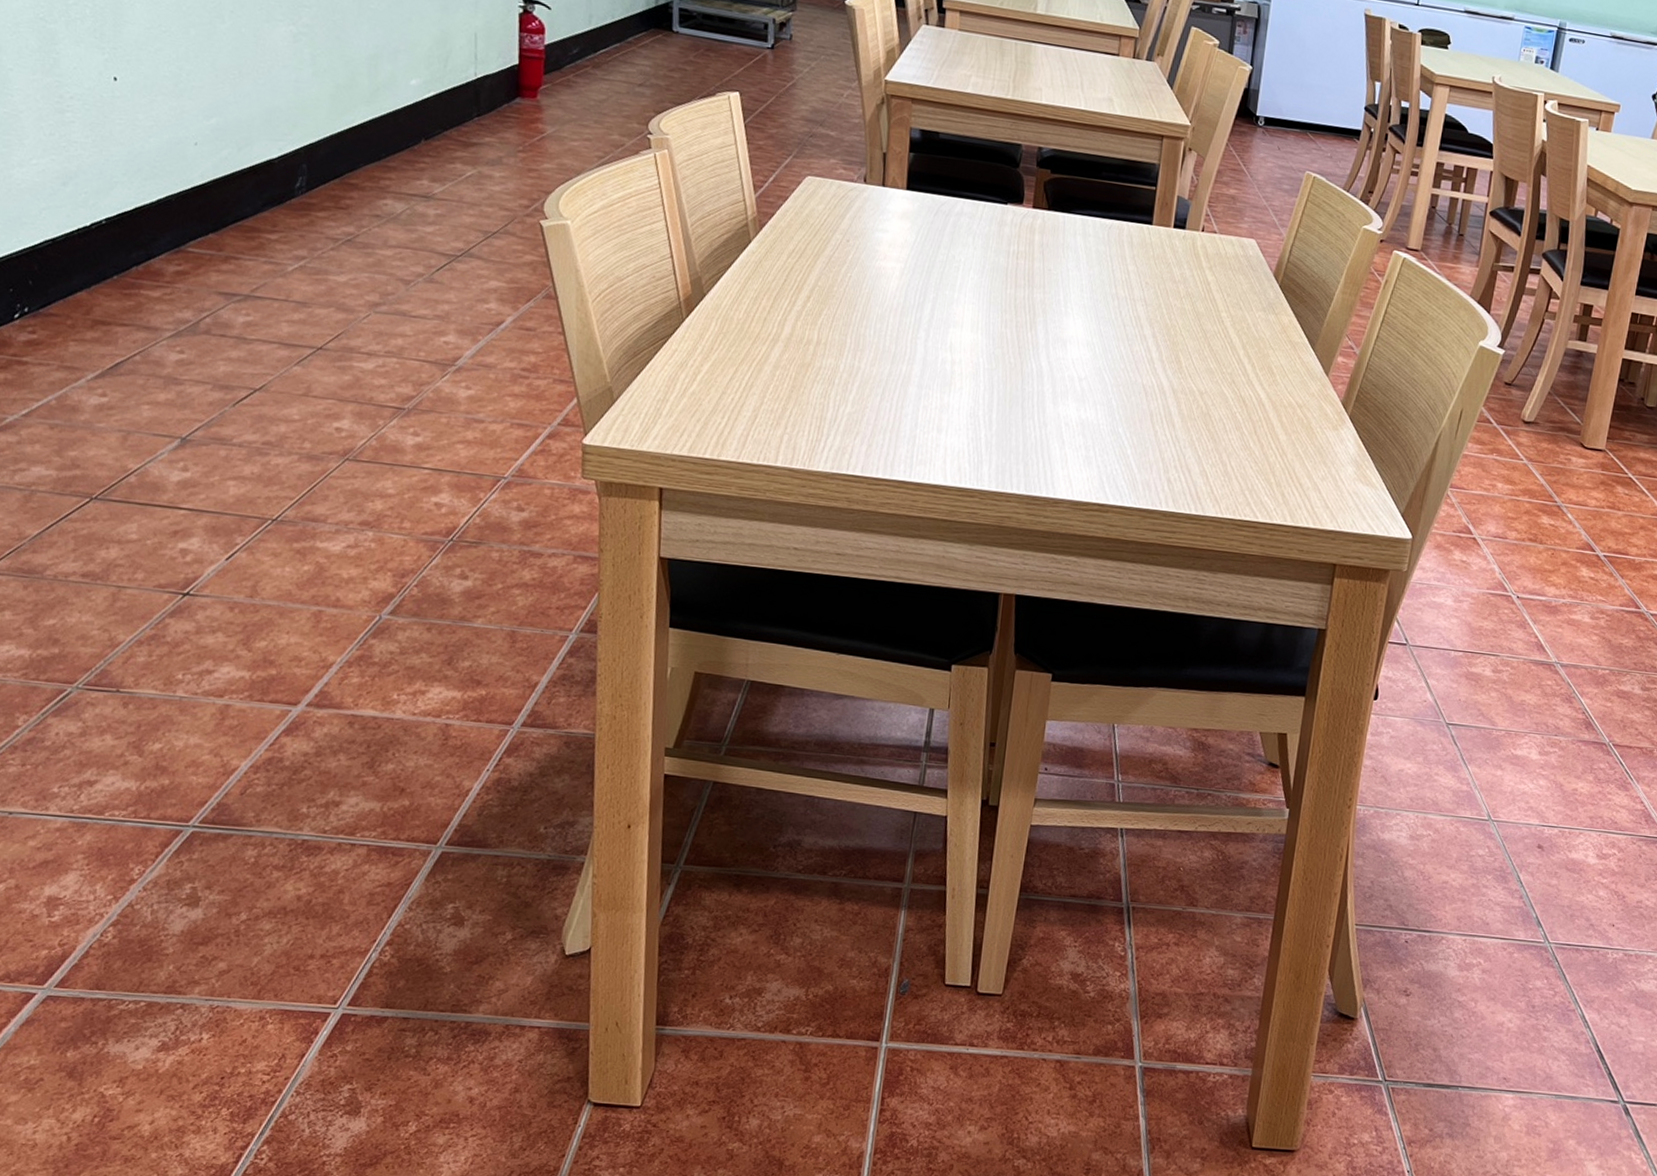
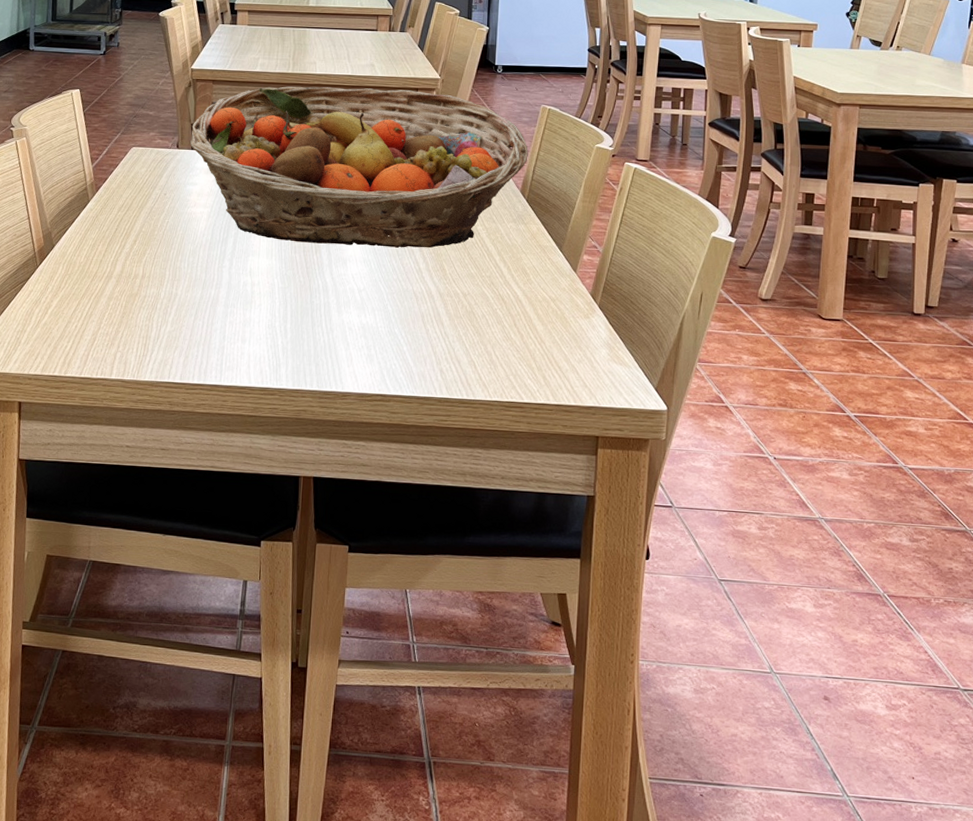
fruit basket: none [880,114,1287,335] -> present [189,86,528,248]

